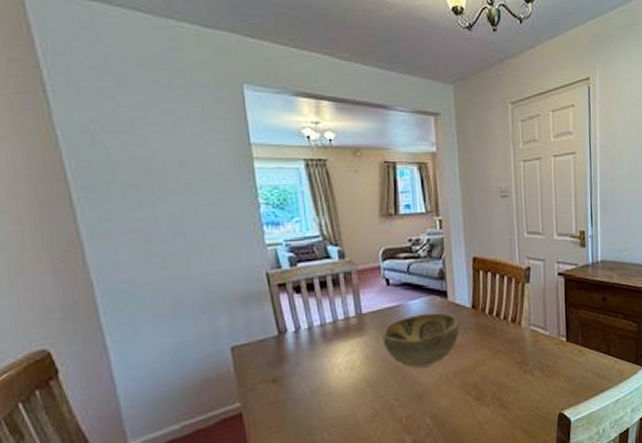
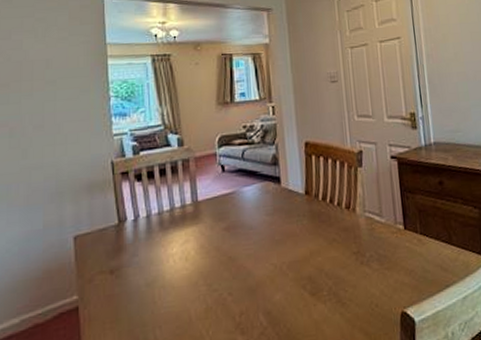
decorative bowl: present [382,313,460,368] -> none [217,199,293,258]

